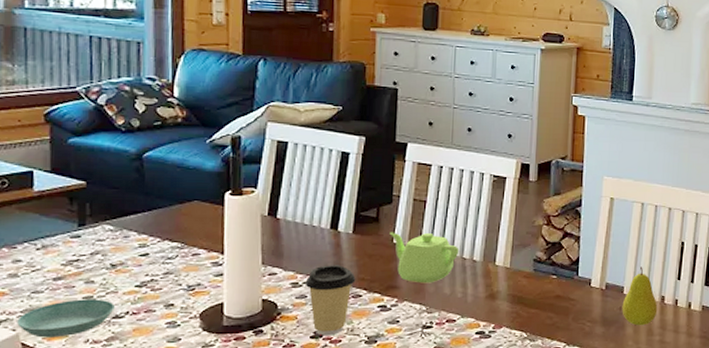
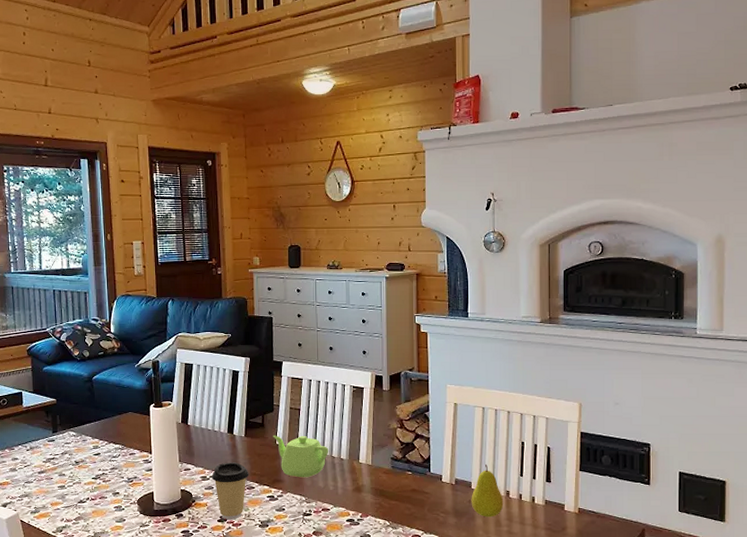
saucer: present [17,299,115,338] -> none [17,488,79,517]

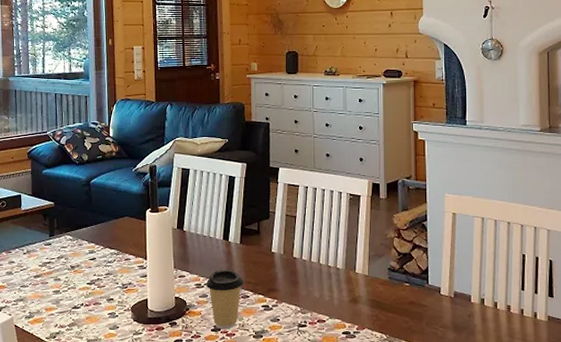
teapot: present [273,435,329,478] -> none [268,243,325,288]
fruit: present [471,464,504,517] -> none [471,277,505,333]

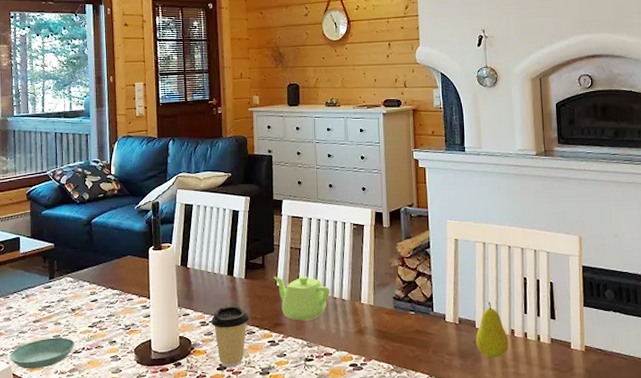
saucer: none [12,292,74,322] -> present [10,337,75,369]
teapot: none [268,243,325,288] -> present [273,276,330,321]
fruit: none [471,277,505,333] -> present [476,302,509,358]

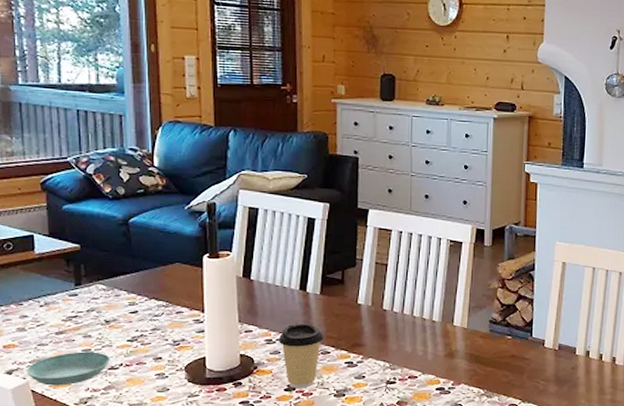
teapot: present [273,276,330,321] -> none [354,293,419,342]
fruit: present [476,302,509,358] -> none [574,329,609,385]

